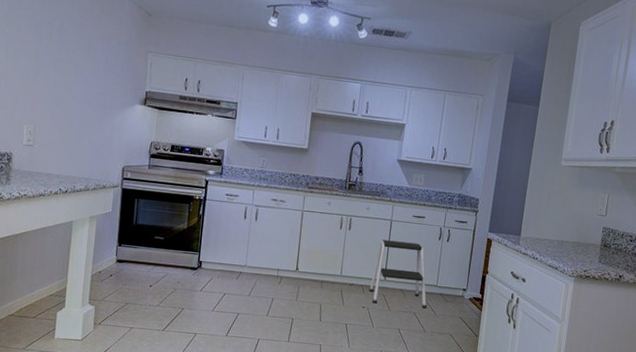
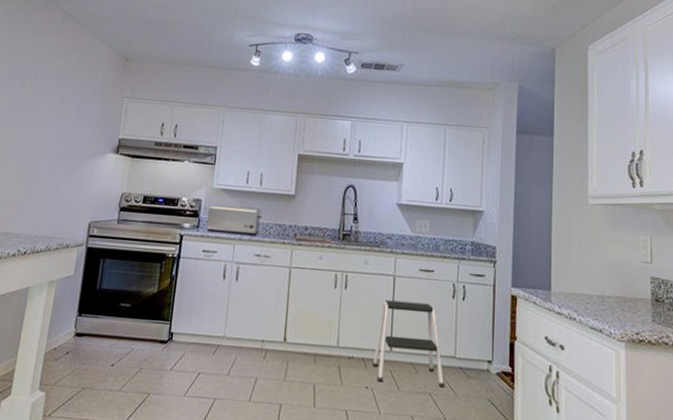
toaster: none [229,155,279,184] -> present [206,204,262,236]

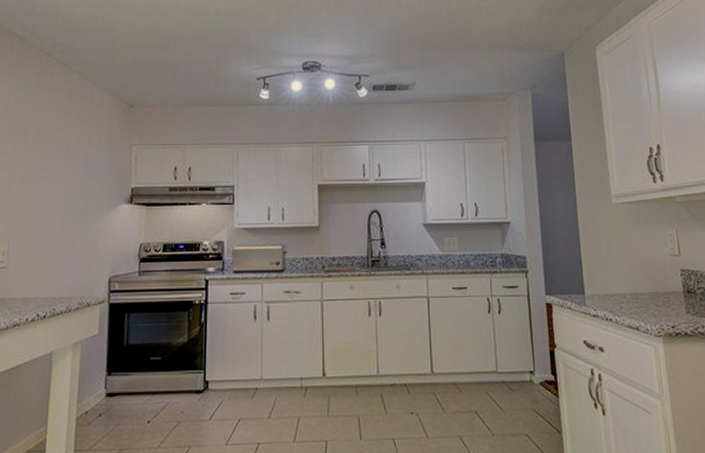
step stool: present [372,300,445,388] -> none [415,321,490,406]

